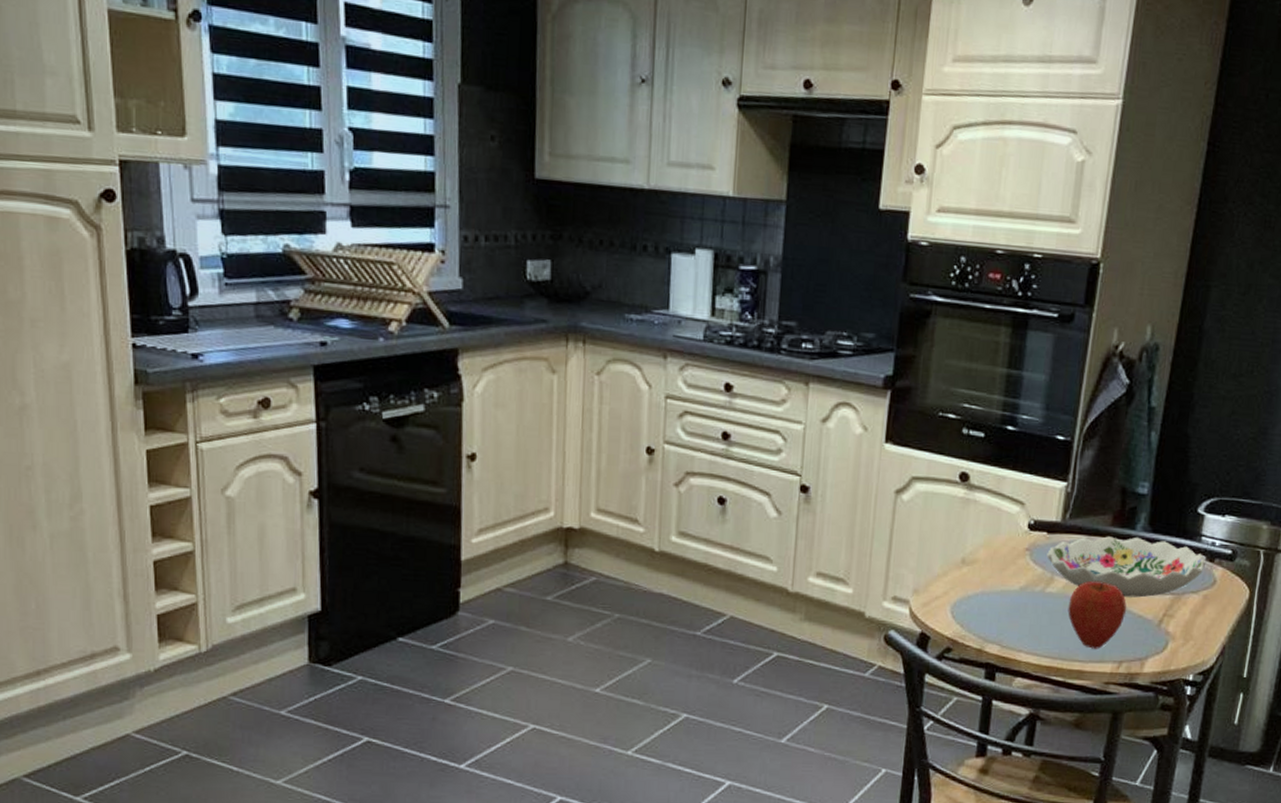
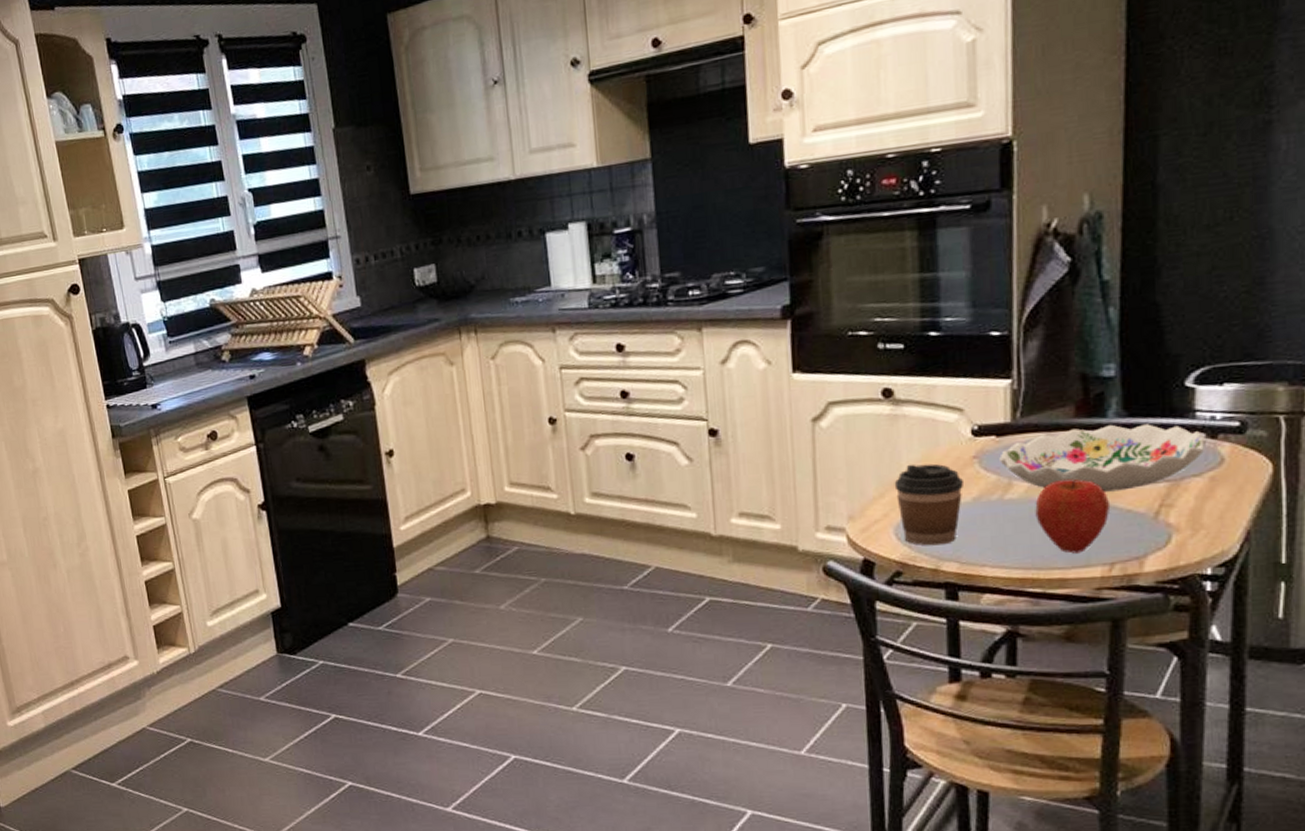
coffee cup: none [957,547,1015,628] -> present [894,463,963,546]

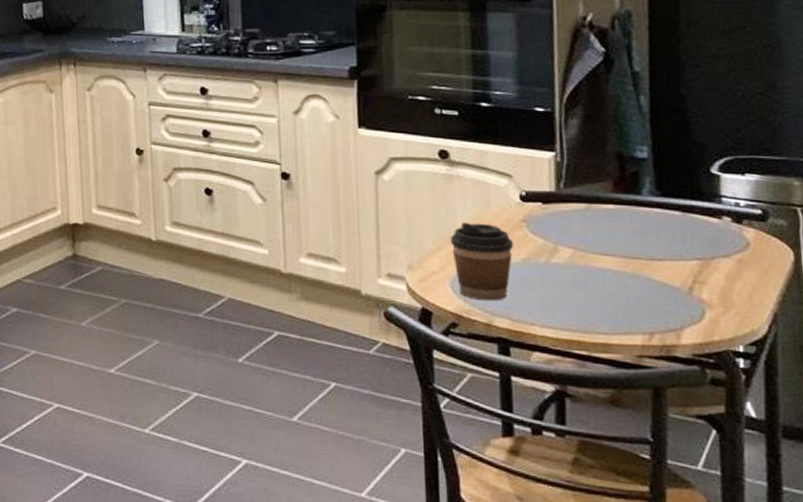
decorative bowl: present [999,424,1207,492] -> none [545,202,733,265]
apple: present [1035,479,1111,554] -> none [579,250,648,320]

